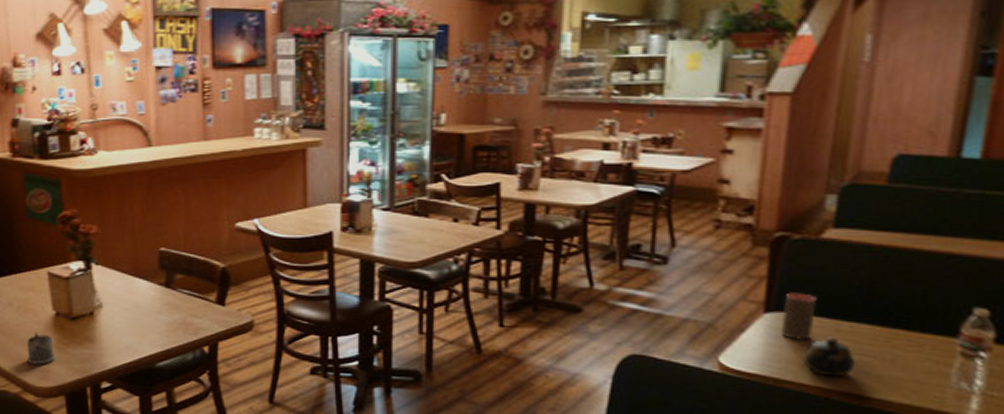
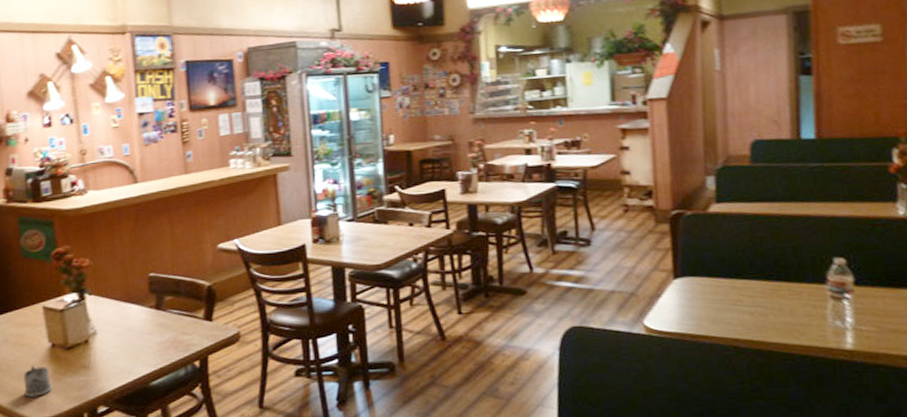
cup: present [780,292,817,340] -> none [688,259,715,300]
teapot: present [803,336,854,378] -> none [710,293,752,329]

